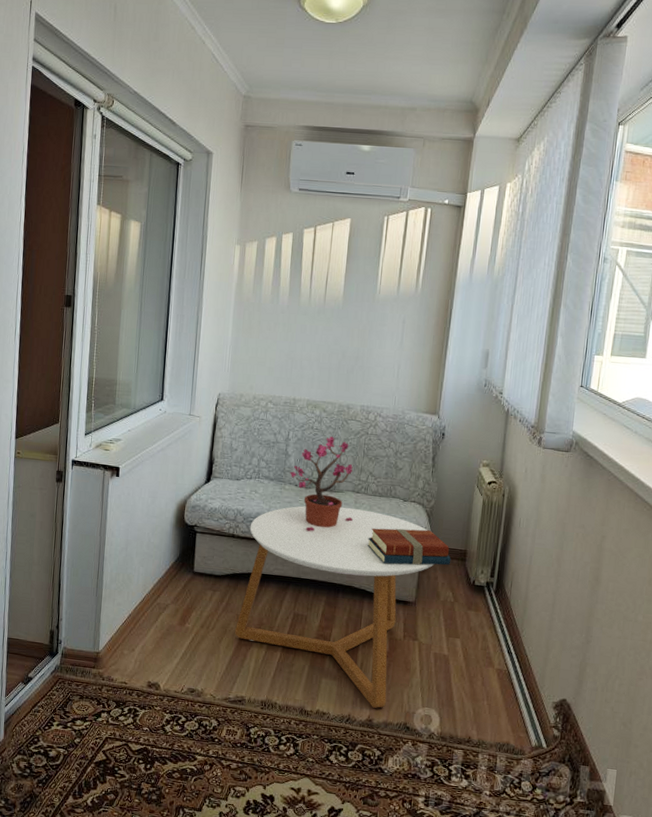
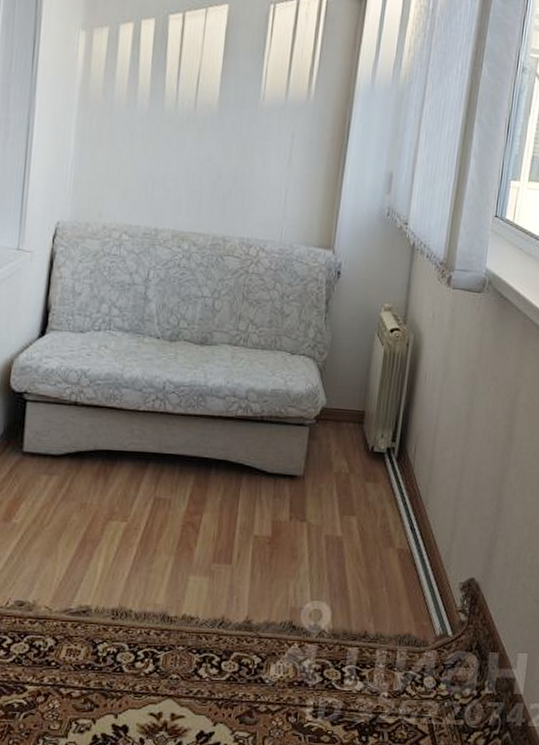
coffee table: present [235,506,433,708] -> none [78,363,326,606]
potted plant: present [289,436,353,531] -> none [149,275,230,395]
books: present [367,528,451,566] -> none [246,387,347,432]

